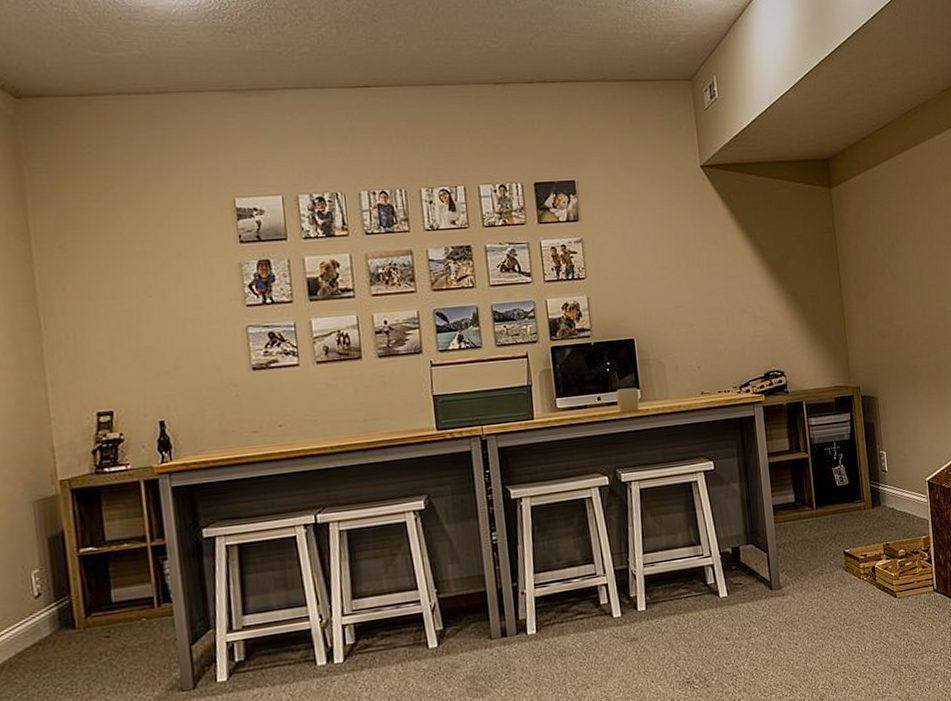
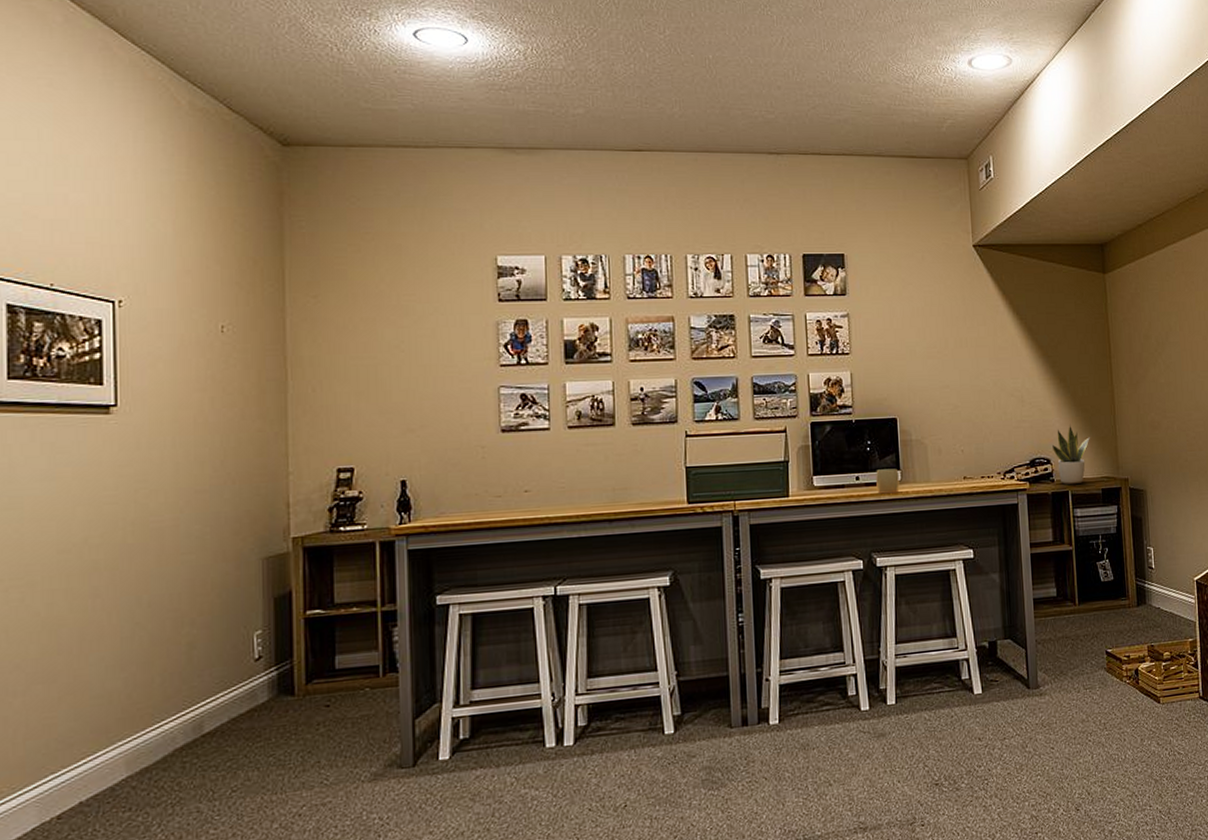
potted plant: none [786,338,822,396] -> present [1052,425,1090,485]

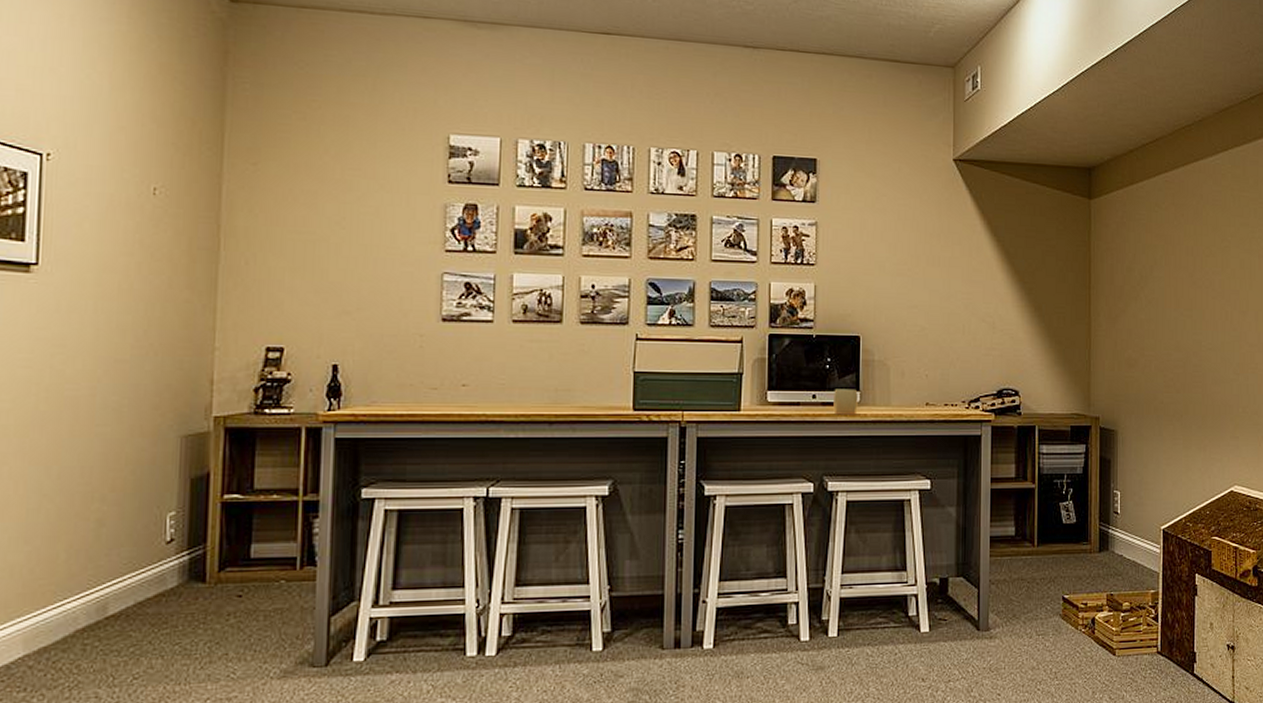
potted plant: present [1052,425,1090,485] -> none [1022,356,1062,420]

